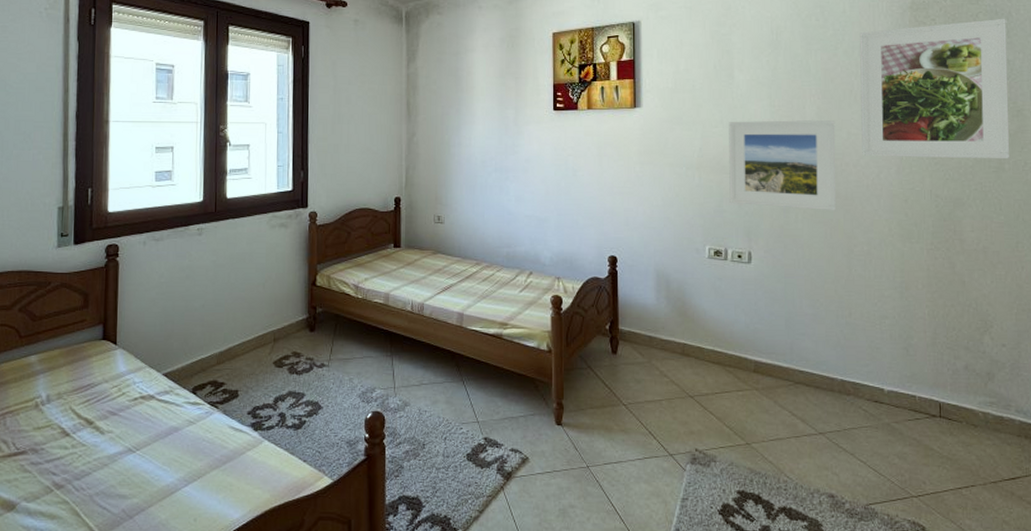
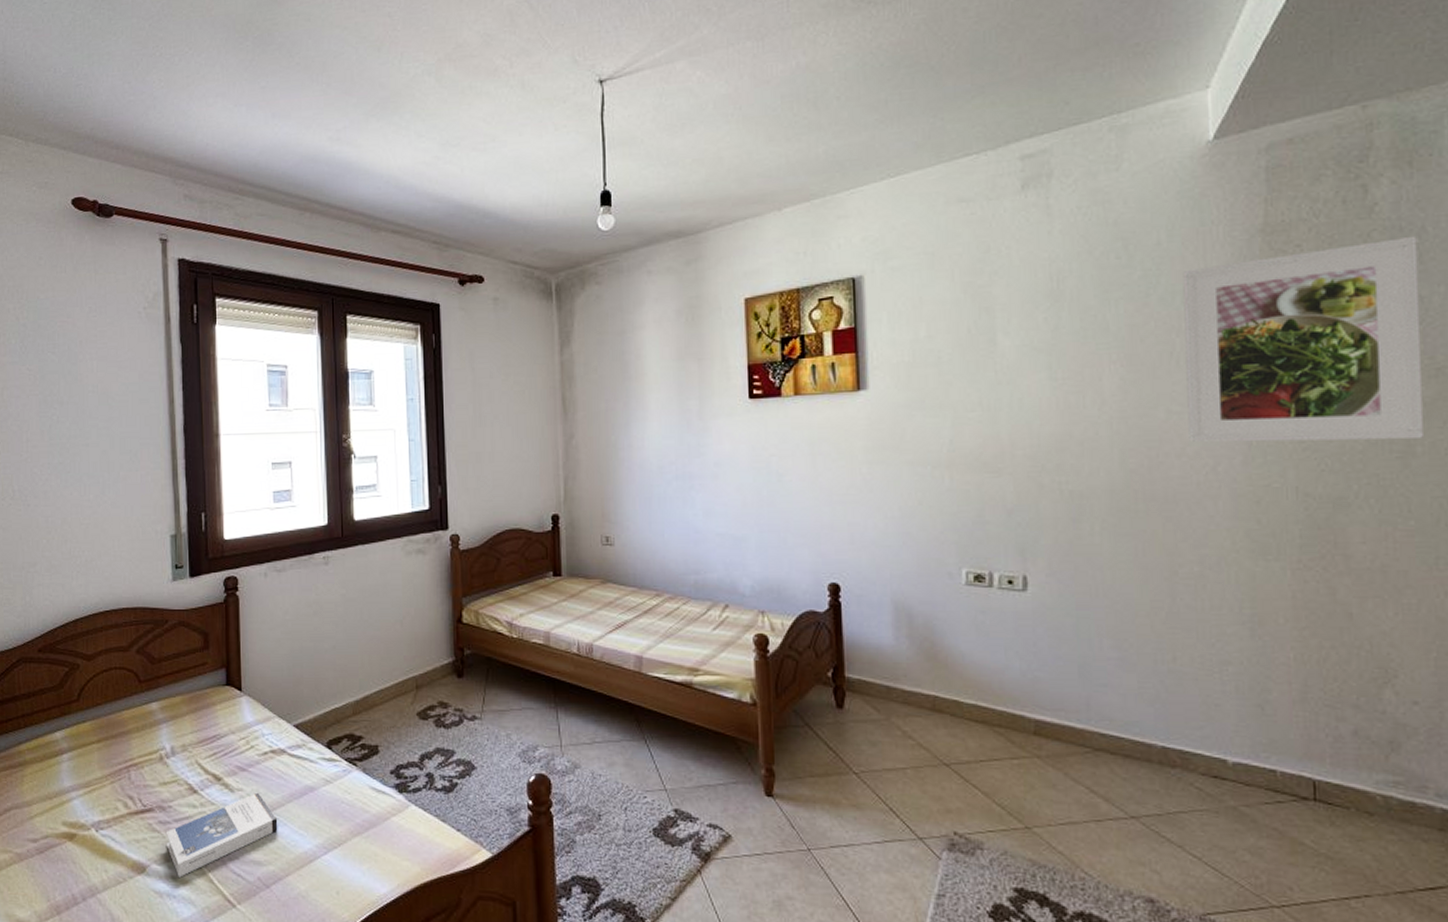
hardback book: none [36,434,144,513] -> present [165,792,278,878]
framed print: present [729,120,836,211] -> none [991,395,1150,519]

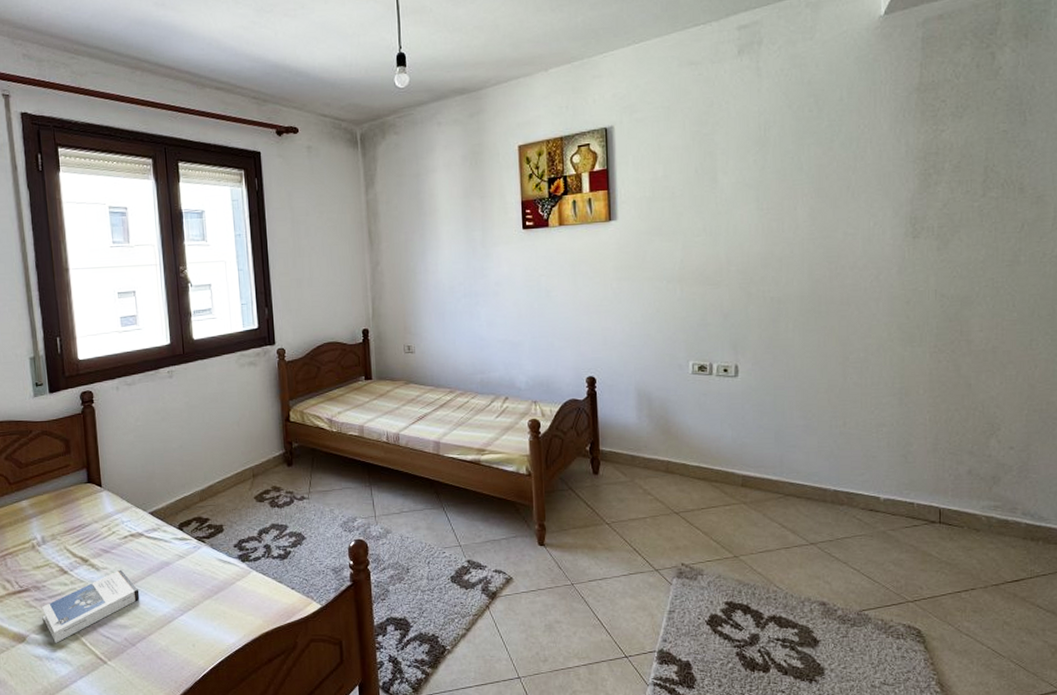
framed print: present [1183,235,1424,443] -> none [858,93,1028,258]

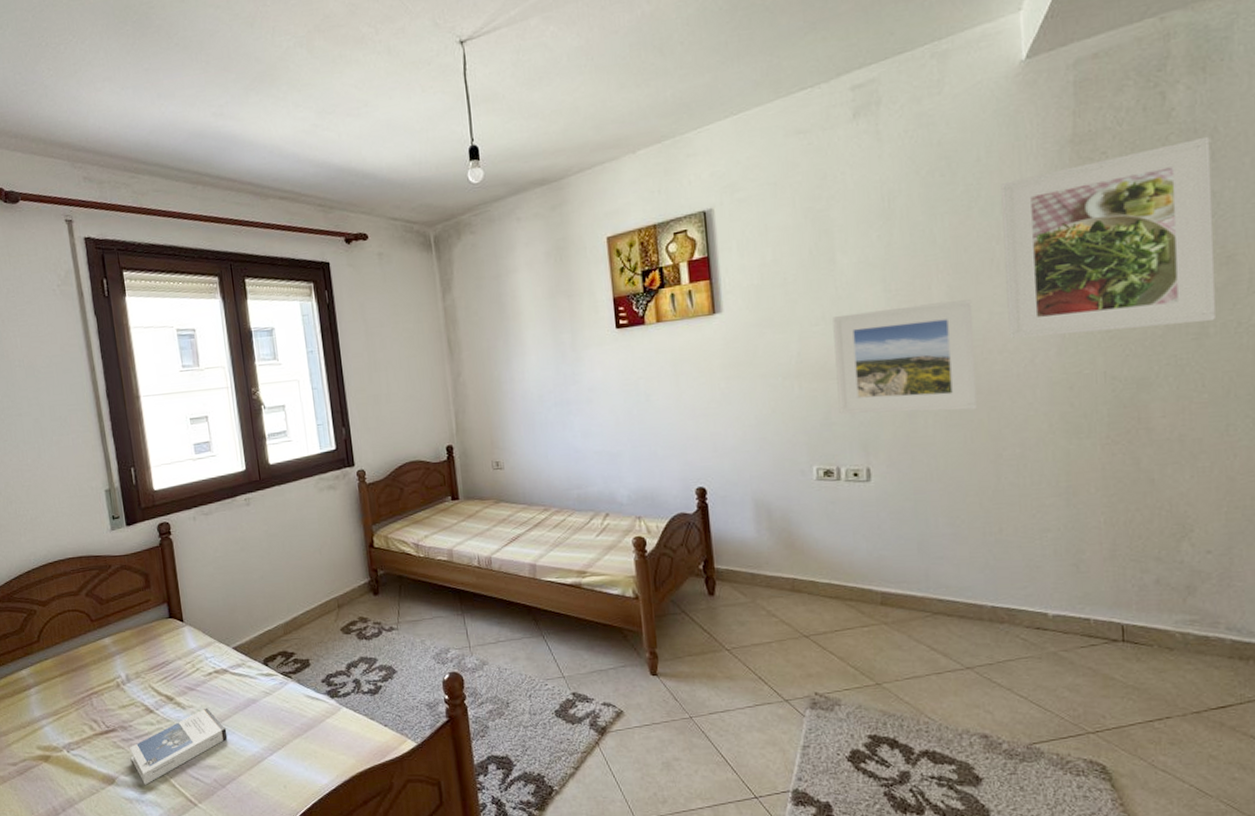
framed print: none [712,221,831,318] -> present [832,299,977,414]
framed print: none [858,93,1028,258] -> present [1001,136,1216,339]

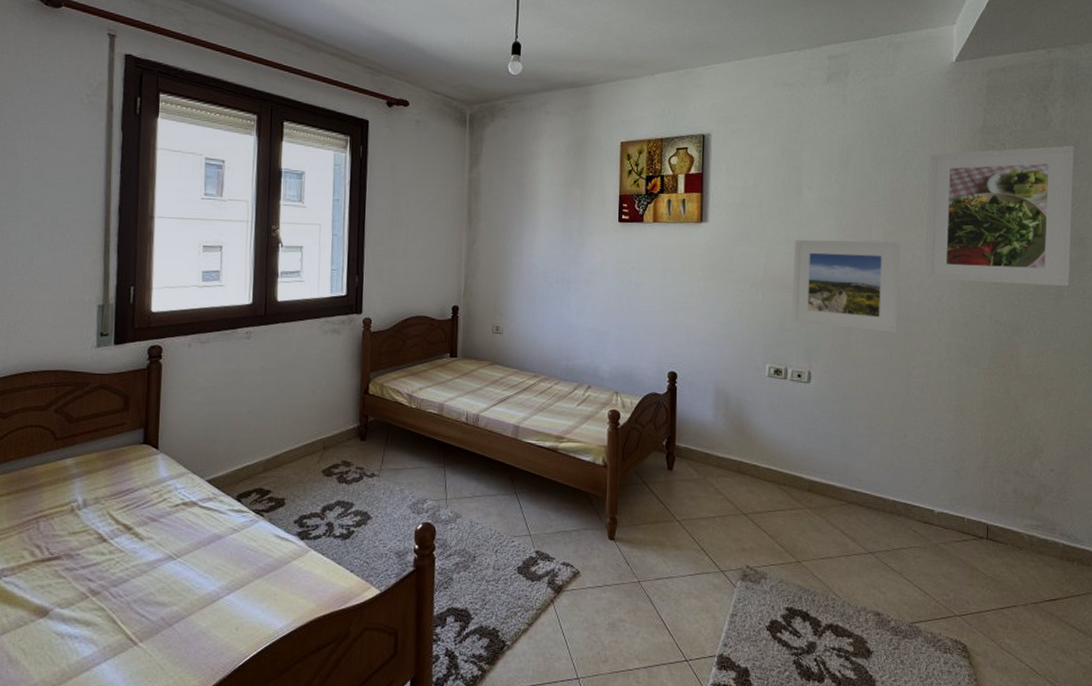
hardback book: present [129,707,228,785] -> none [71,540,185,620]

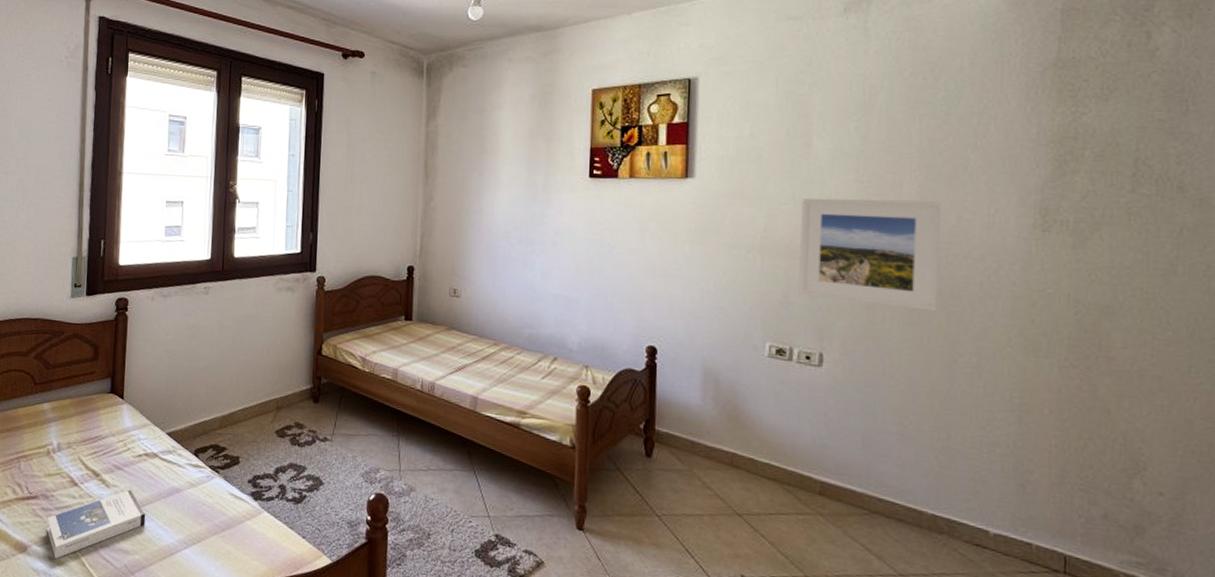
hardback book: none [71,540,185,620] -> present [46,489,146,559]
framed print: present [925,145,1074,287] -> none [976,79,1192,261]

